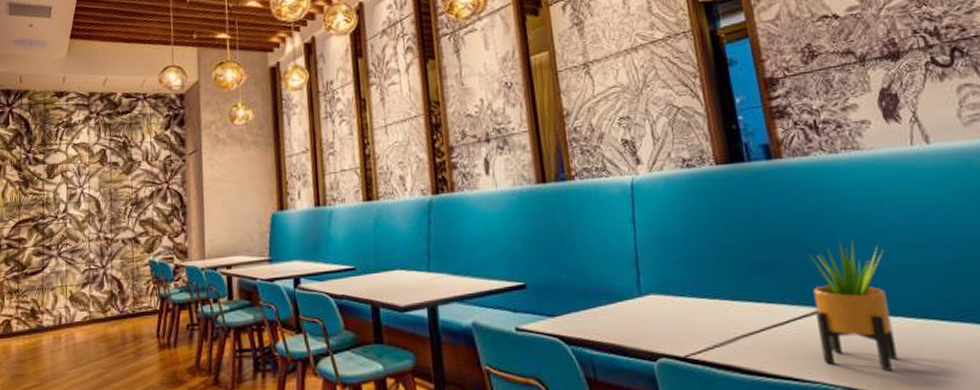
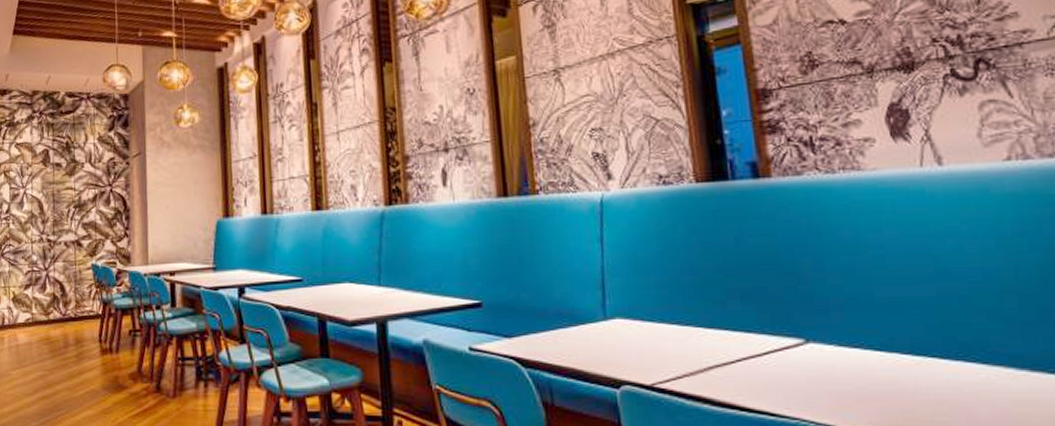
potted plant: present [809,239,898,371] -> none [795,267,888,410]

